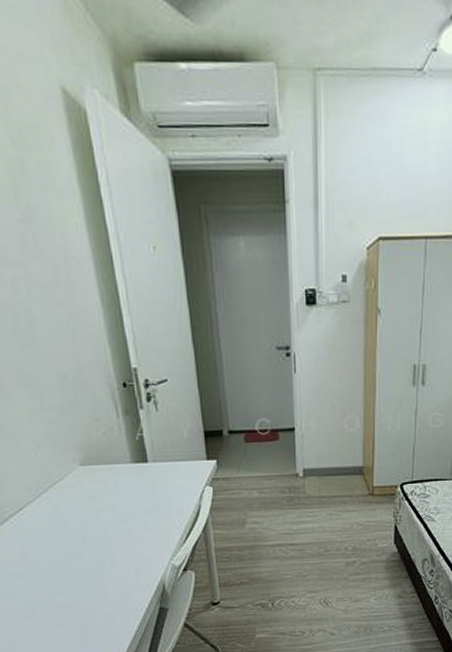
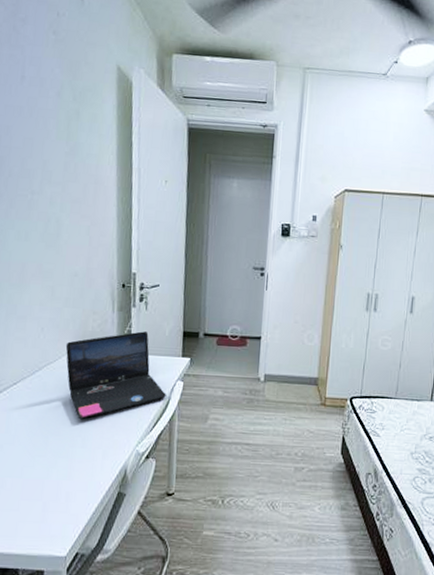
laptop: none [69,436,196,538] -> present [65,331,166,419]

